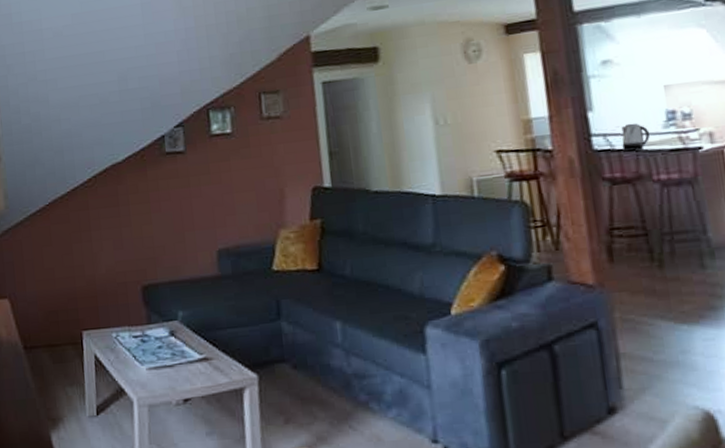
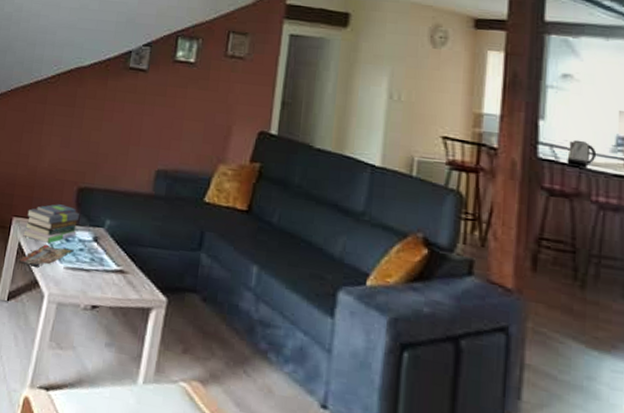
books: none [96,306,152,350] -> present [23,204,79,244]
magazine: none [98,349,153,376] -> present [18,244,75,267]

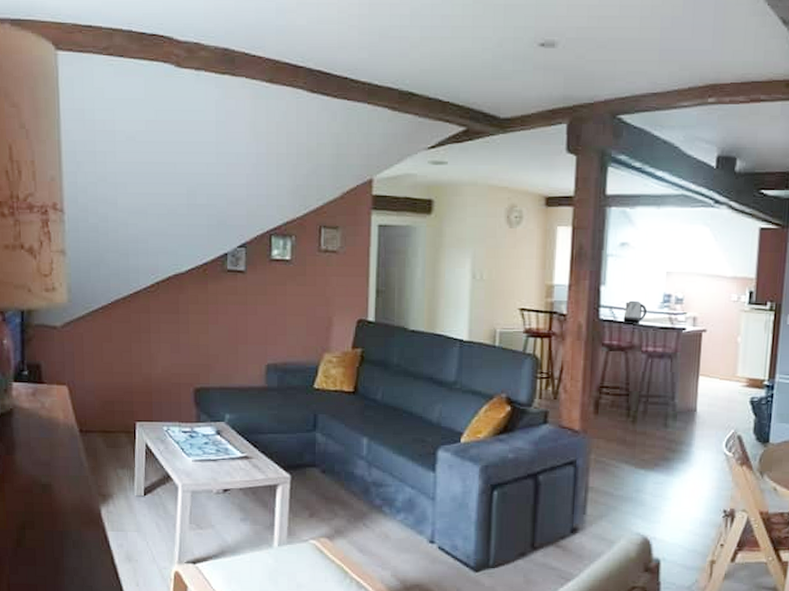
magazine: present [18,244,75,267] -> none [148,442,200,463]
books: present [23,204,79,244] -> none [148,405,200,442]

